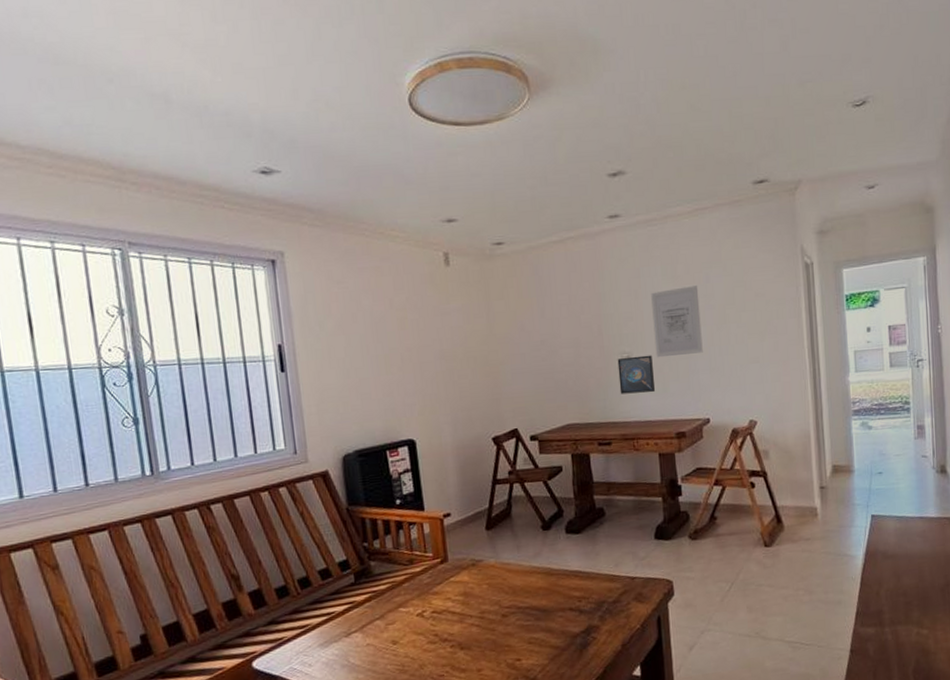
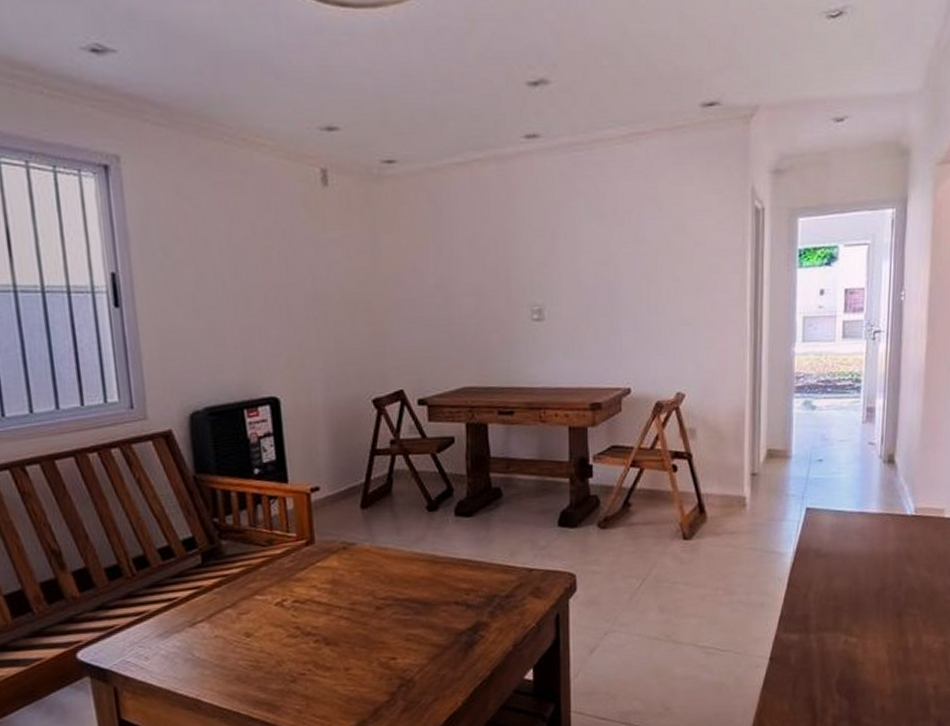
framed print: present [617,355,656,395] -> none [526,309,570,355]
wall art: present [651,286,703,358] -> none [571,228,628,313]

